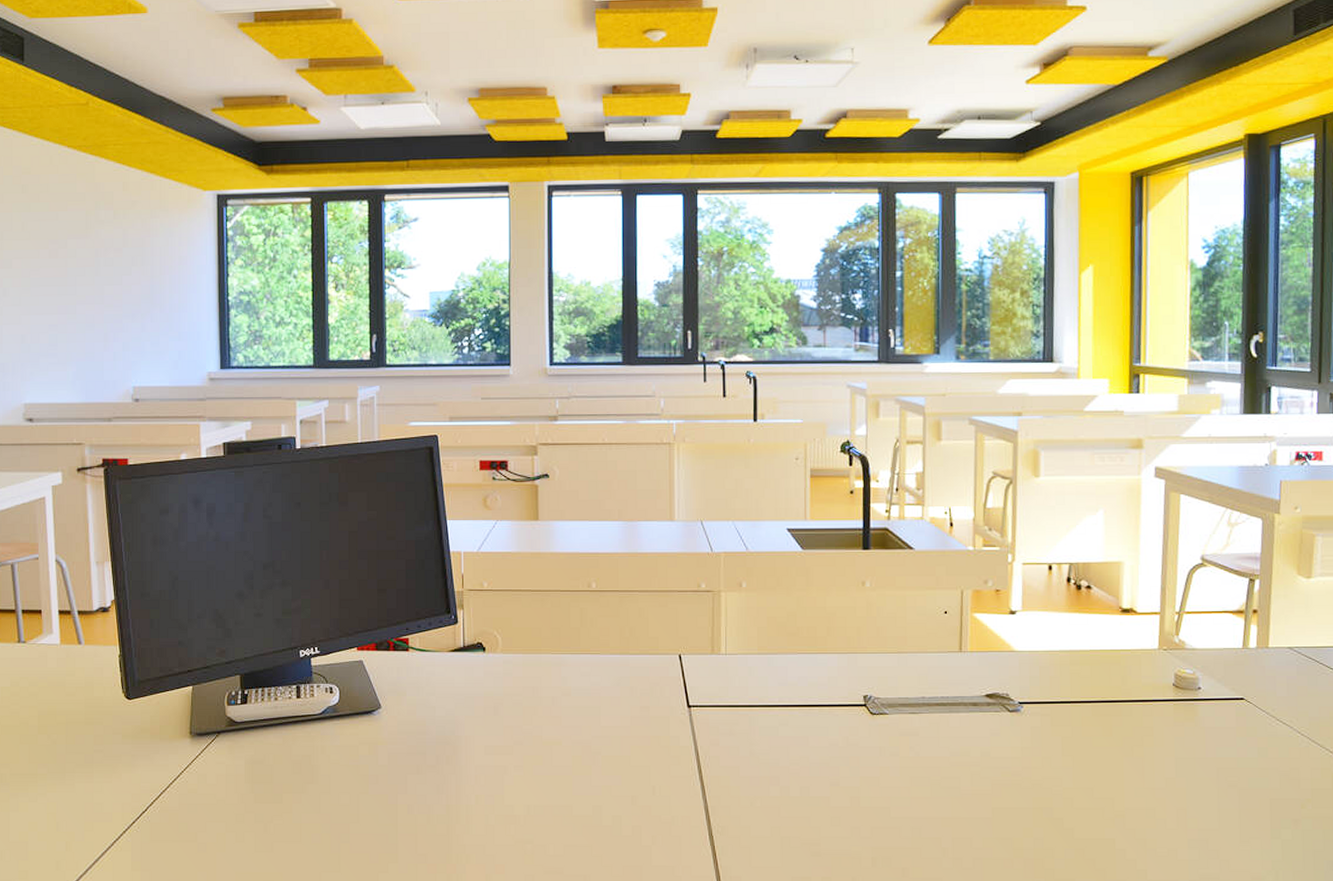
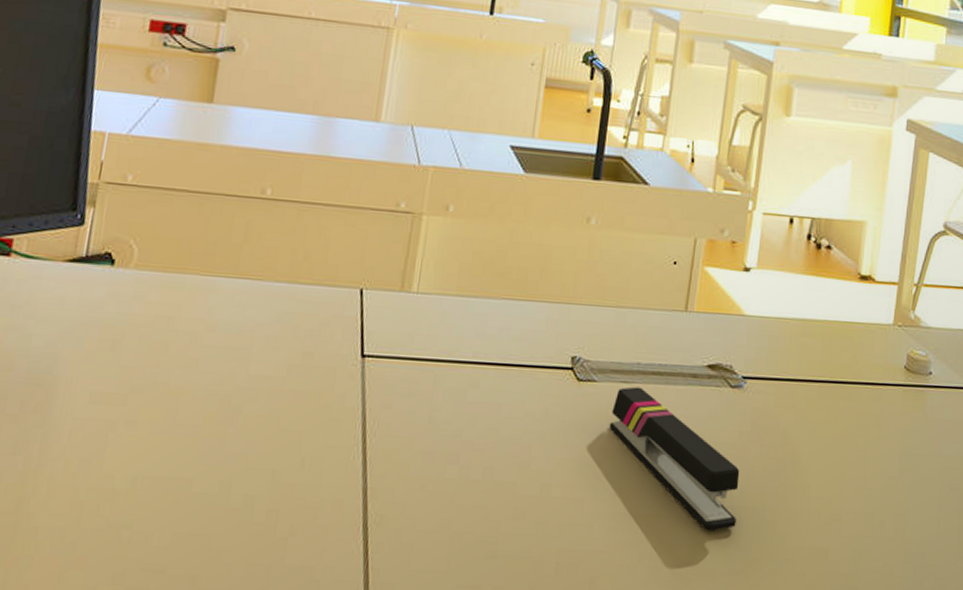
stapler: none [903,716,1026,829] -> present [608,386,740,531]

